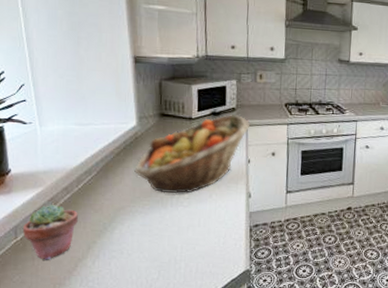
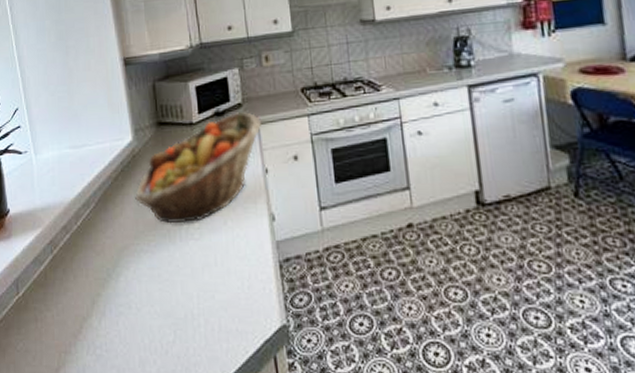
potted succulent: present [22,204,78,260] -> none [23,248,79,321]

